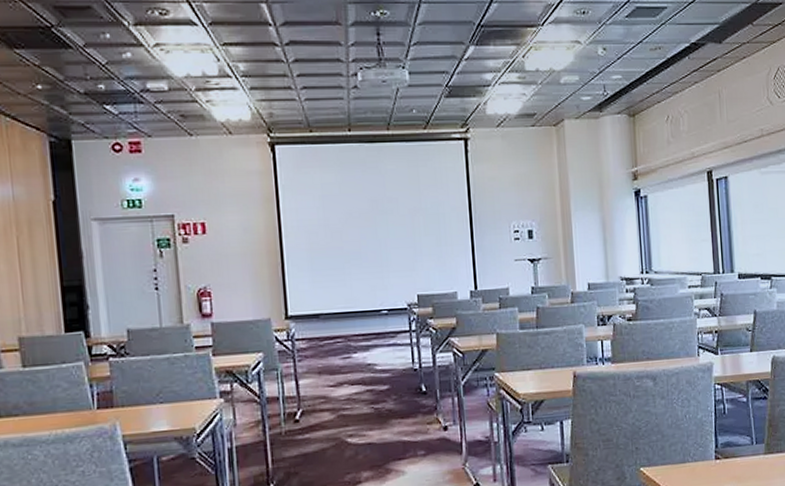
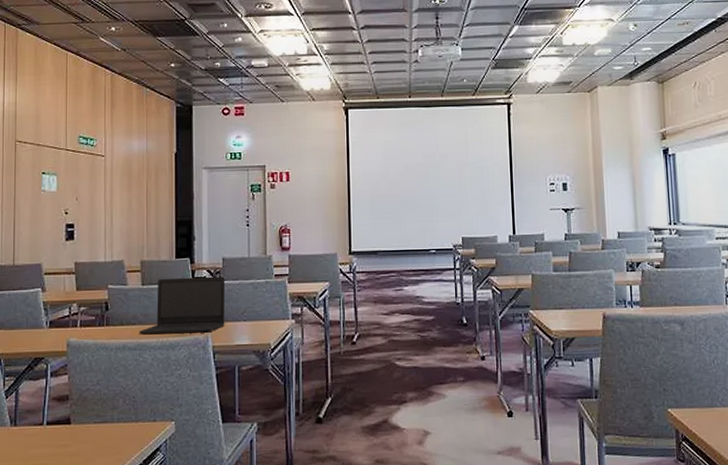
laptop: none [24,351,136,428] -> present [139,276,226,335]

